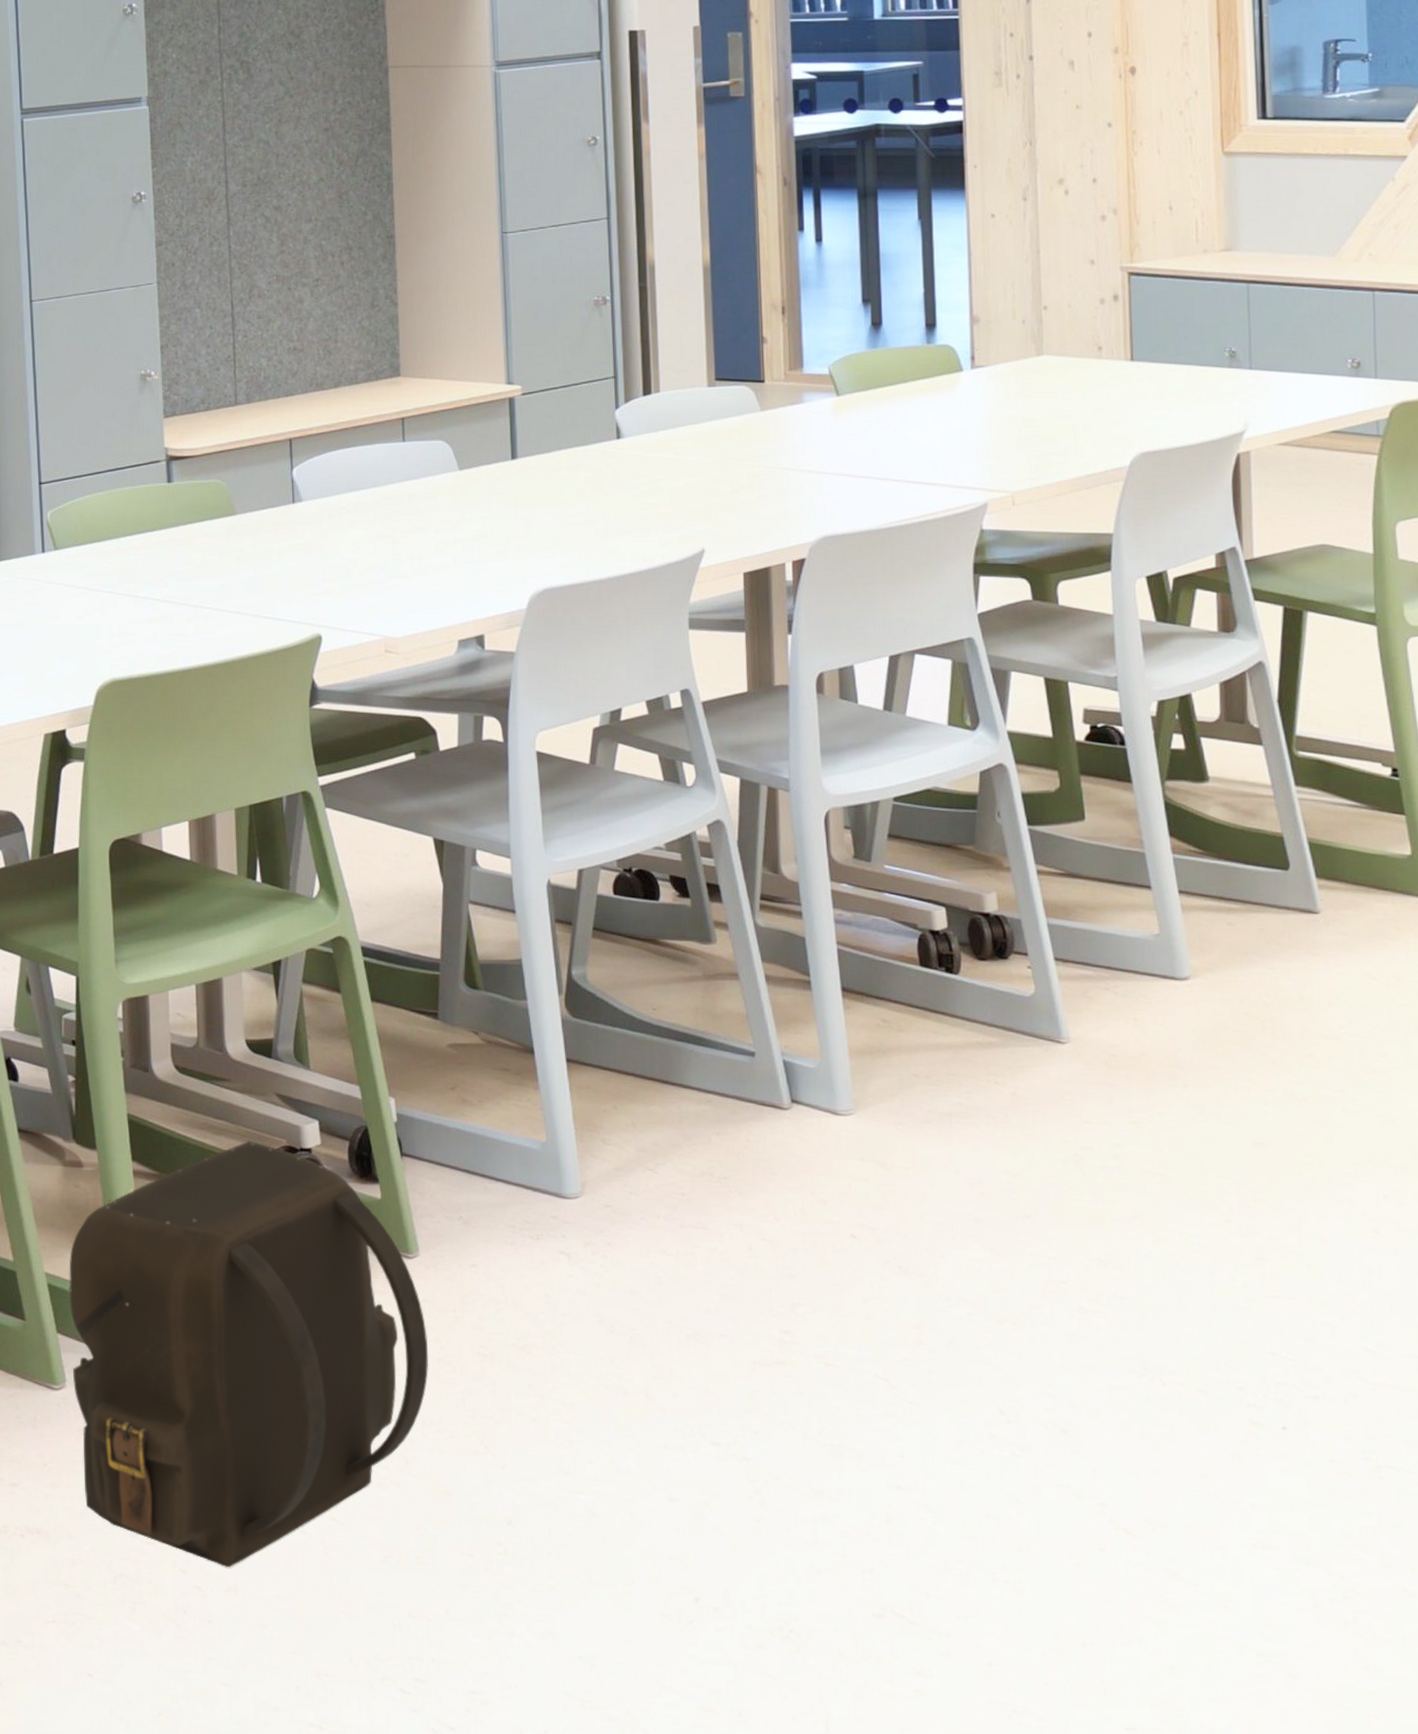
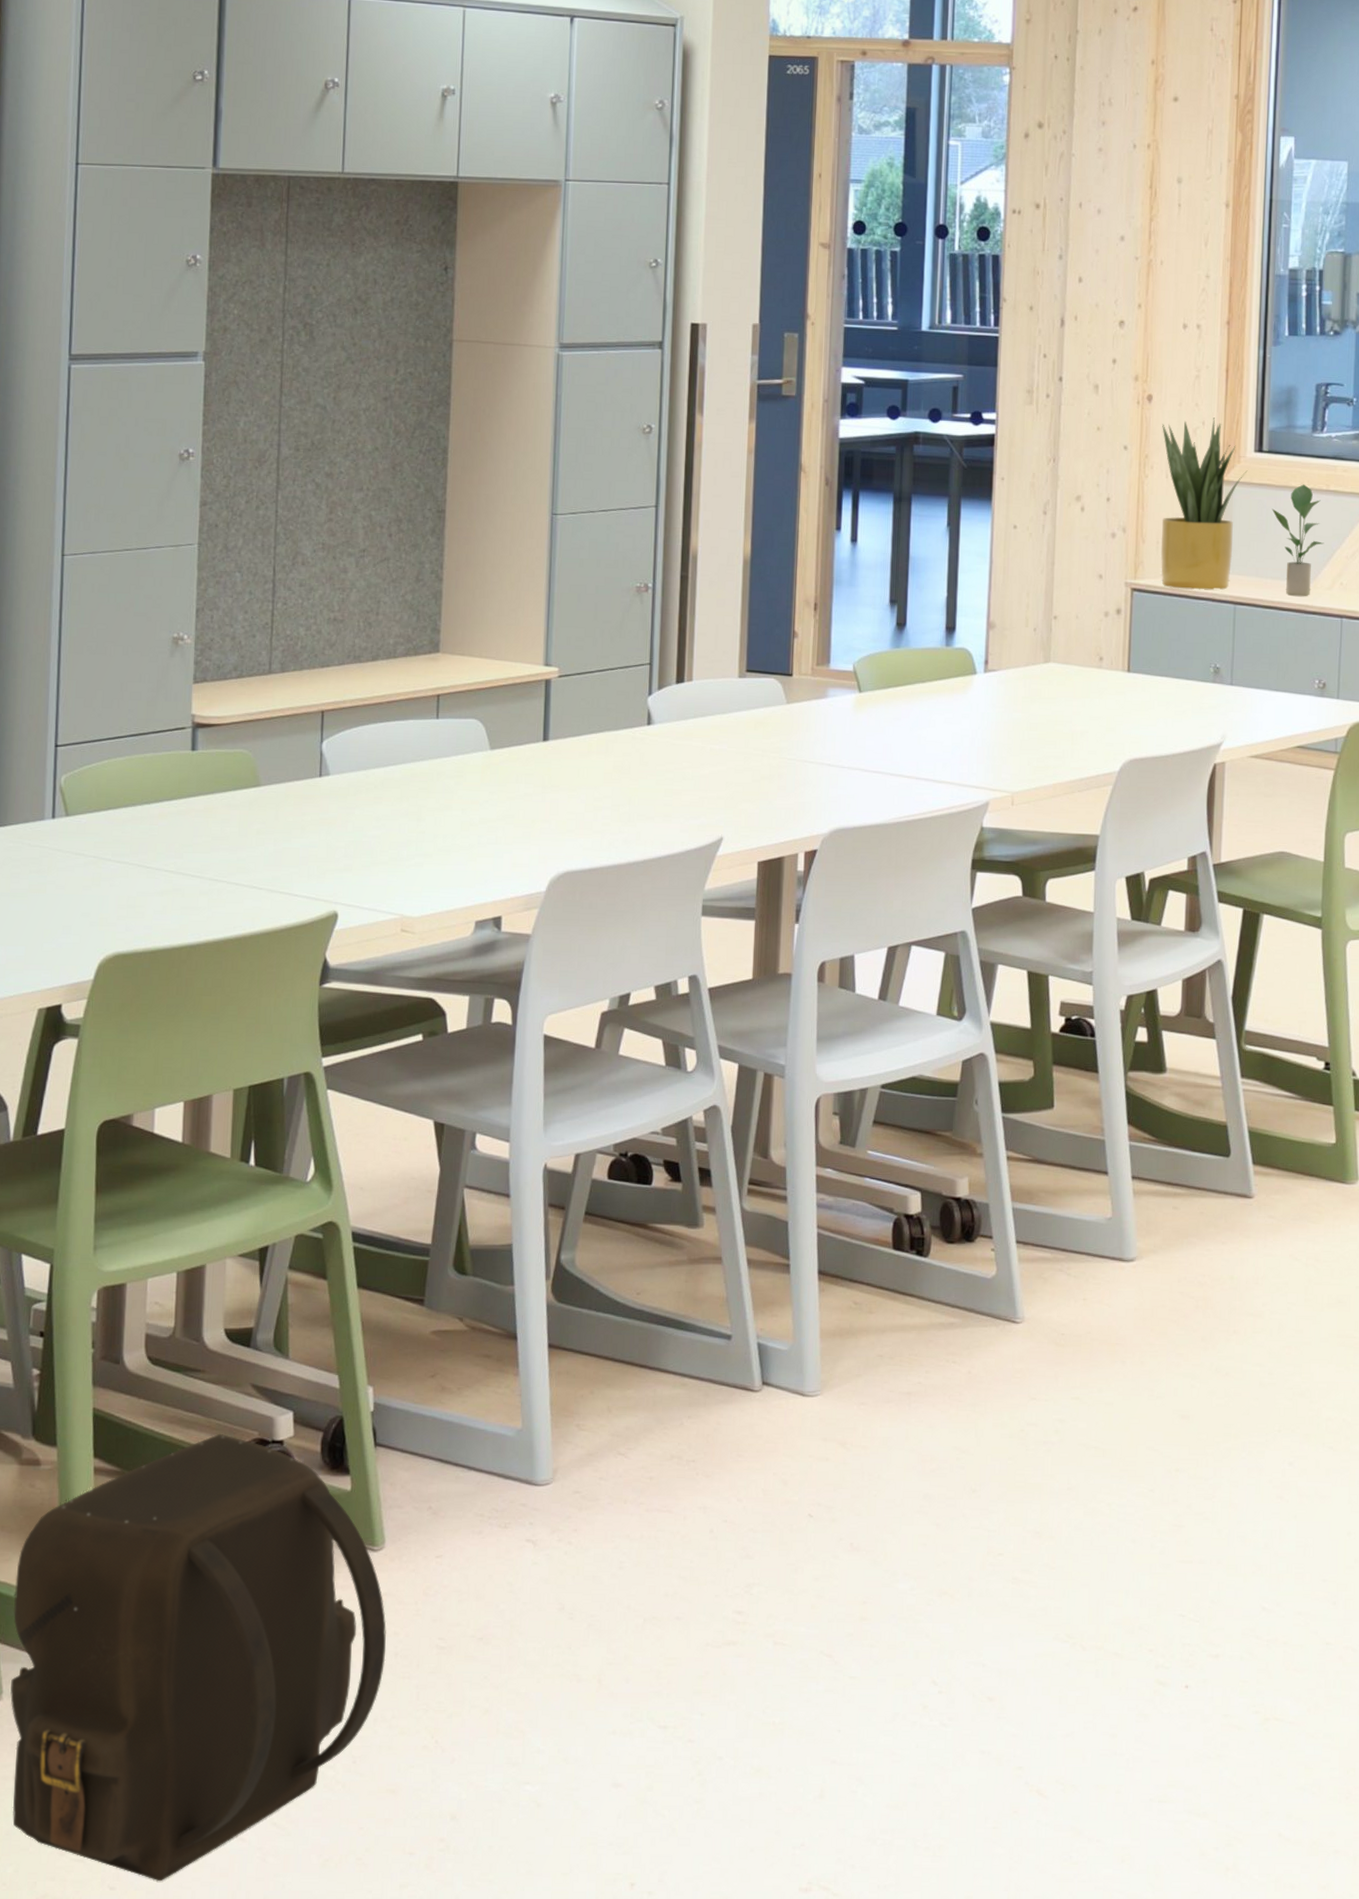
planter: none [1149,86,1251,270] -> present [1160,417,1248,591]
potted plant: none [1282,150,1347,271] -> present [1271,484,1325,597]

